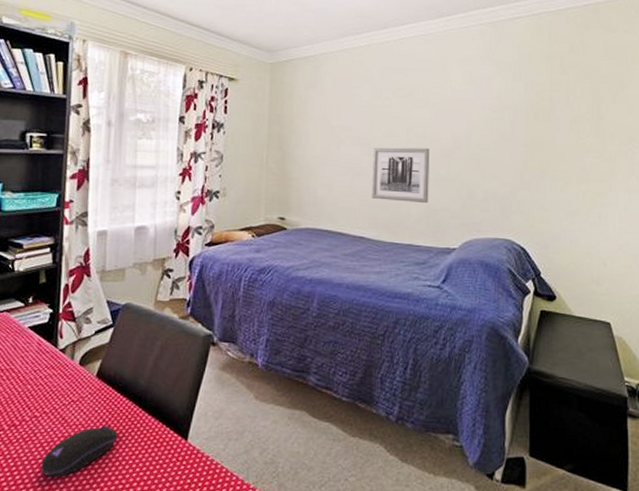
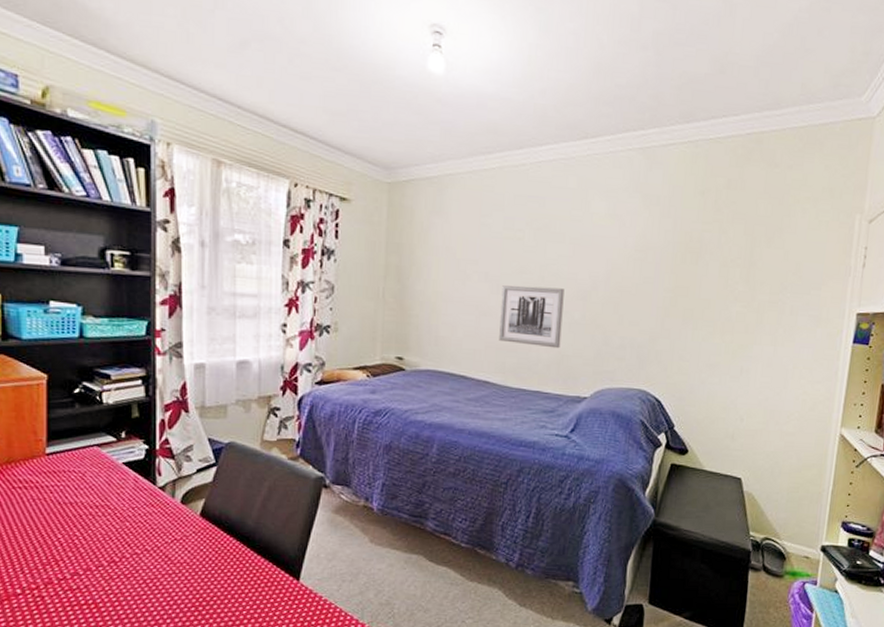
computer mouse: present [40,424,118,477] -> none [145,563,226,613]

